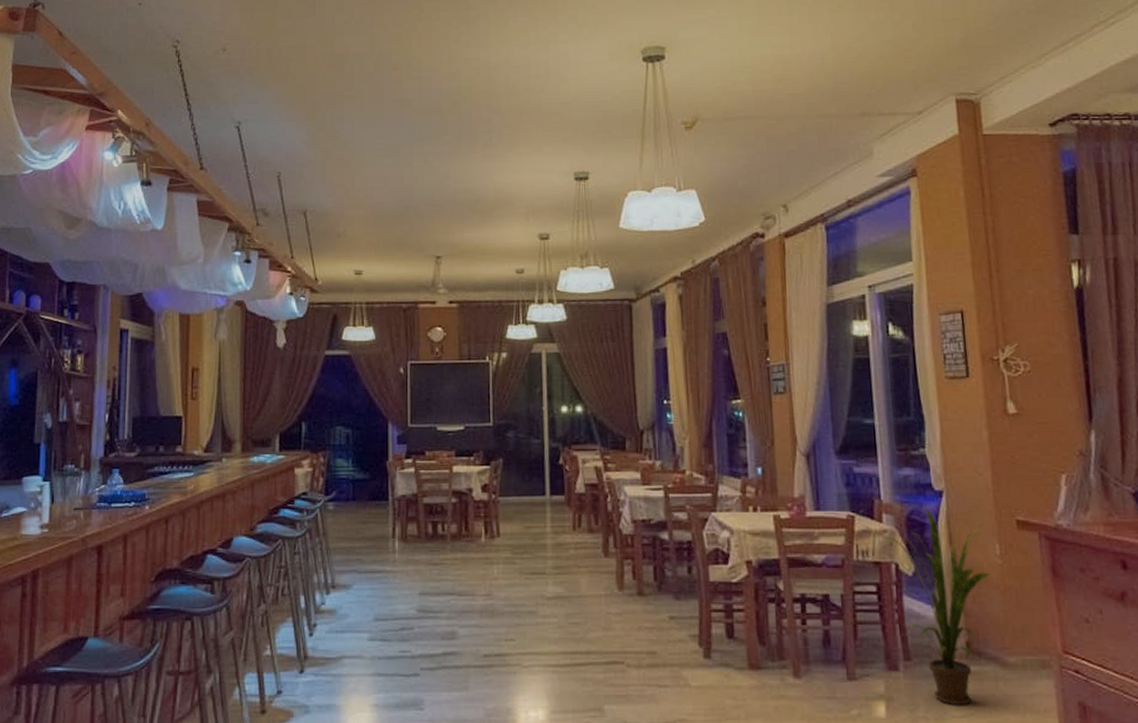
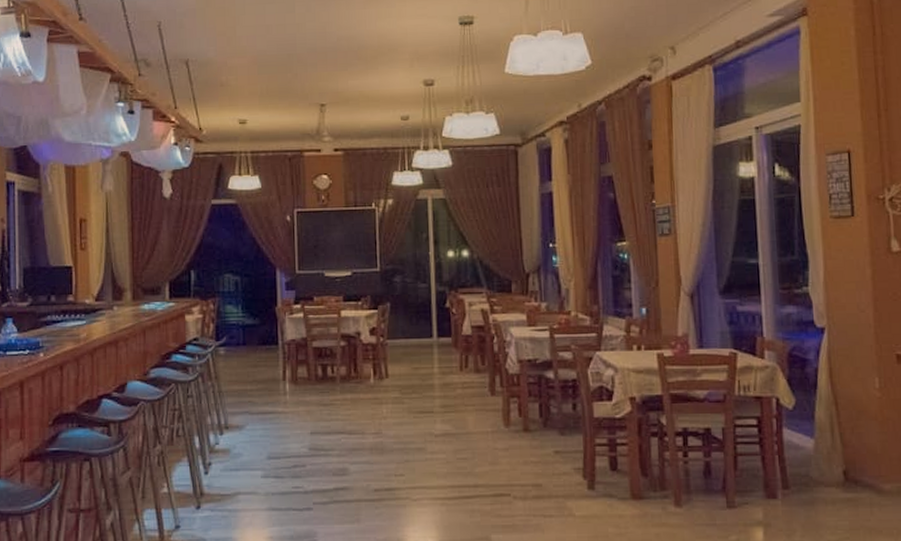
house plant: present [882,506,990,706] -> none [764,342,869,531]

